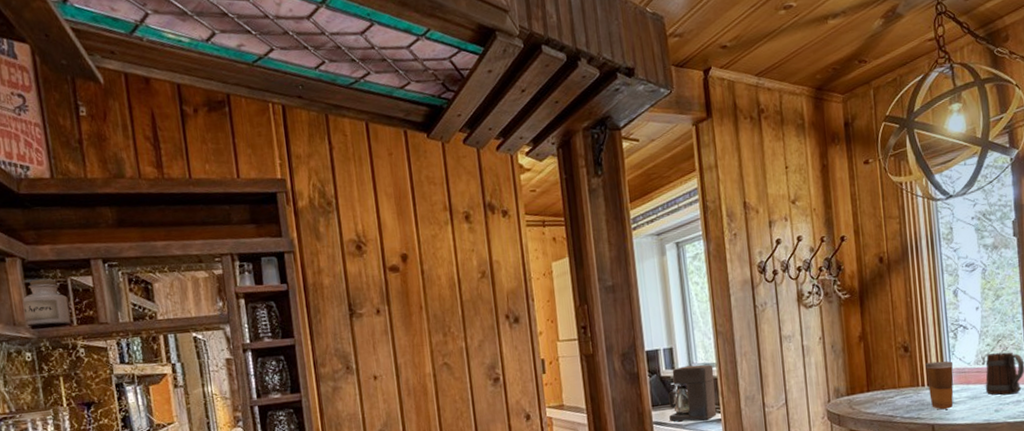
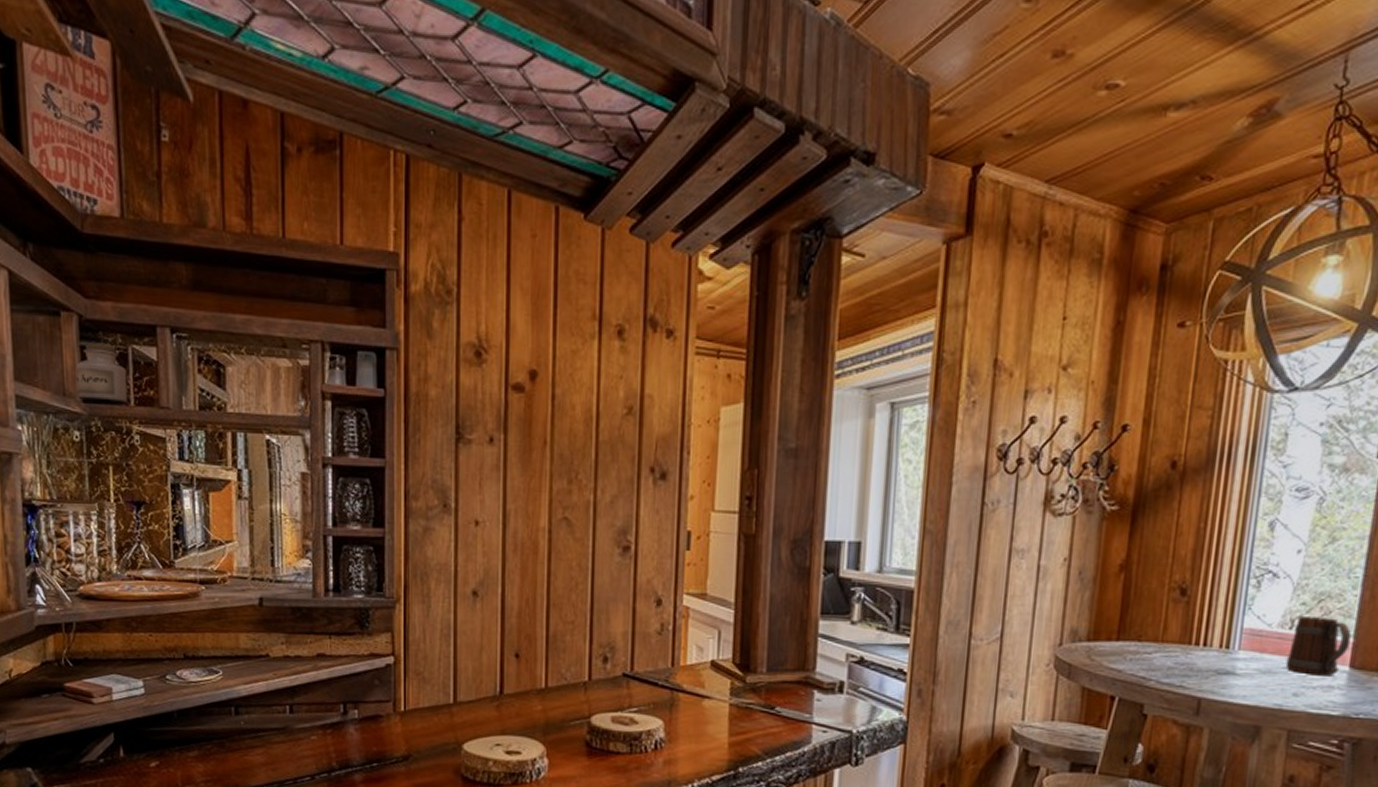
coffee maker: present [668,364,717,422] -> none [841,568,911,644]
beverage cup: present [925,361,954,410] -> none [1203,614,1246,681]

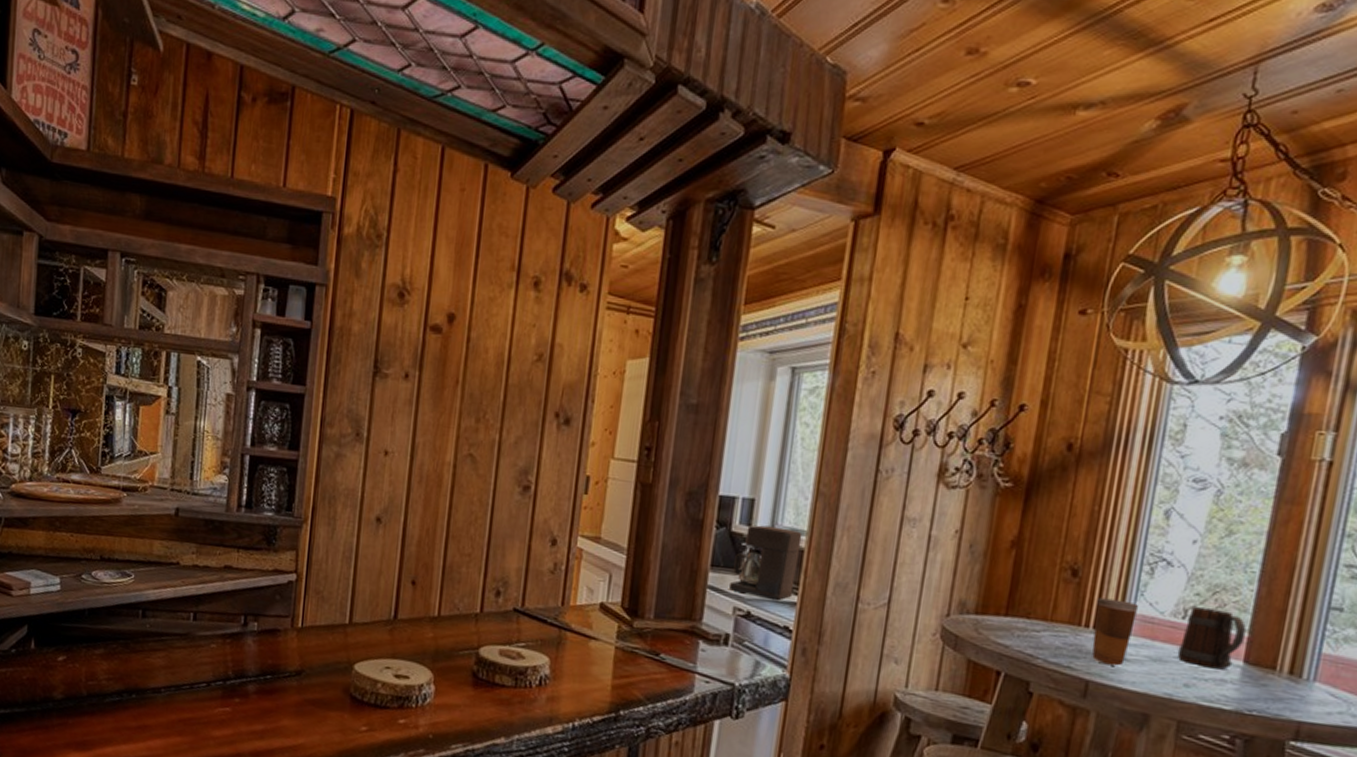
jar: present [75,342,128,404] -> none [29,261,77,320]
coffee maker: none [841,568,911,644] -> present [729,525,802,601]
beverage cup: none [1203,614,1246,681] -> present [1092,597,1138,666]

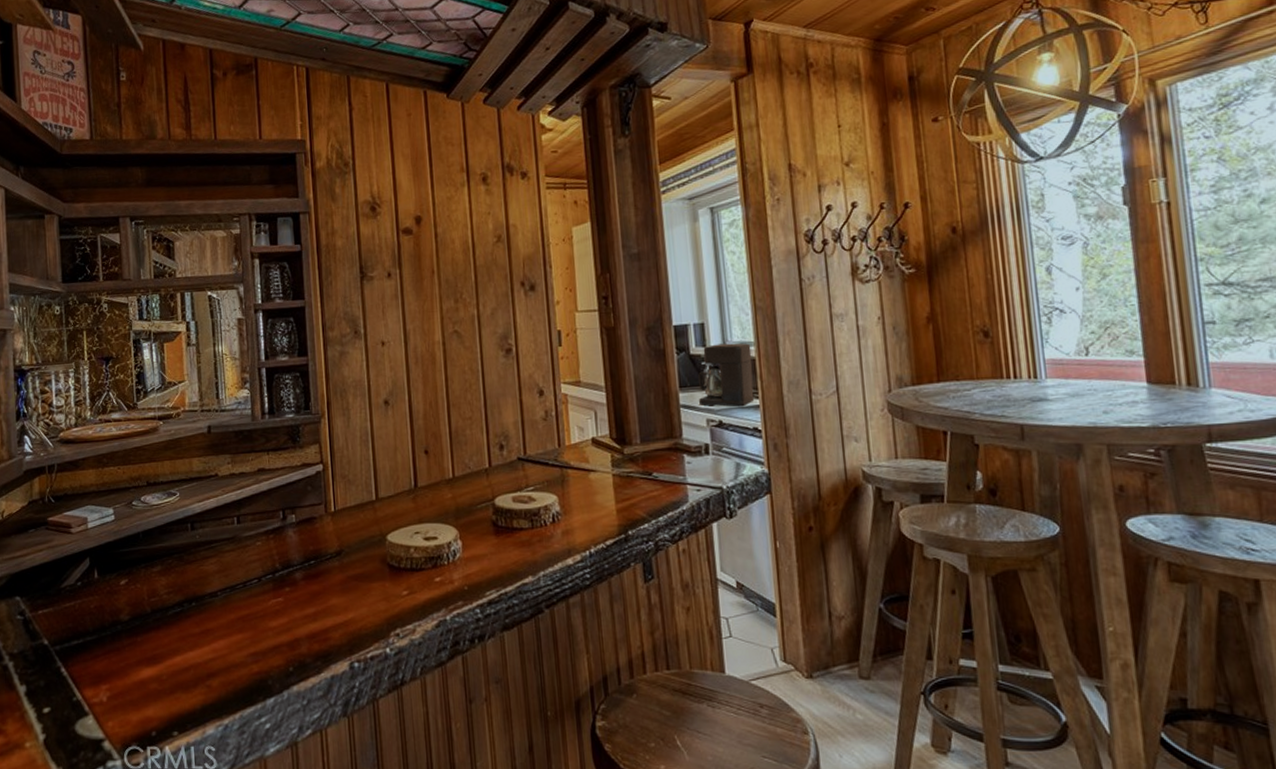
beverage cup: present [1092,597,1138,666] -> none [1011,349,1048,408]
beer mug: present [1176,607,1247,670] -> none [1089,342,1143,394]

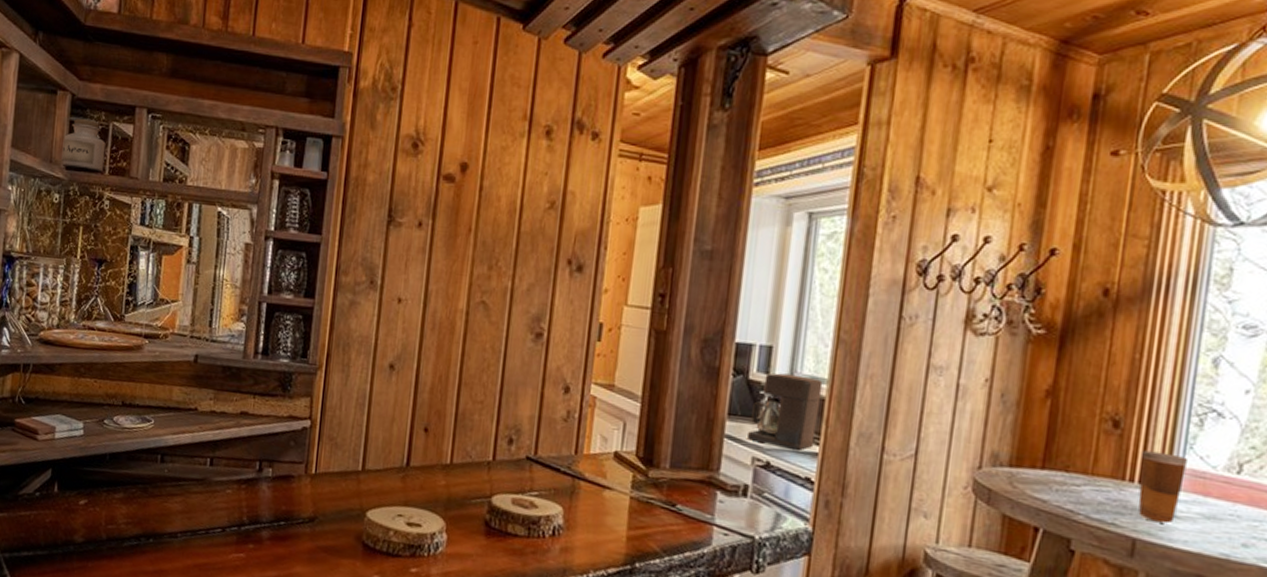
jar: none [56,235,98,283] -> present [61,118,106,173]
beverage cup: none [1011,349,1048,408] -> present [1138,450,1187,524]

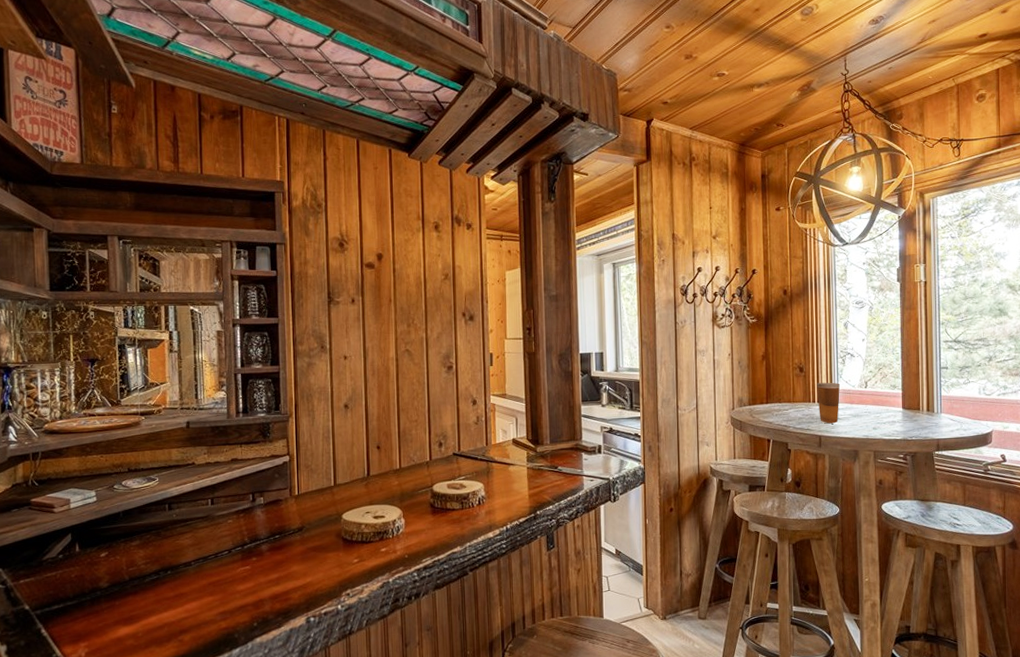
jar: present [61,118,106,173] -> none [44,249,85,292]
coffee maker: present [748,373,823,452] -> none [596,369,637,418]

